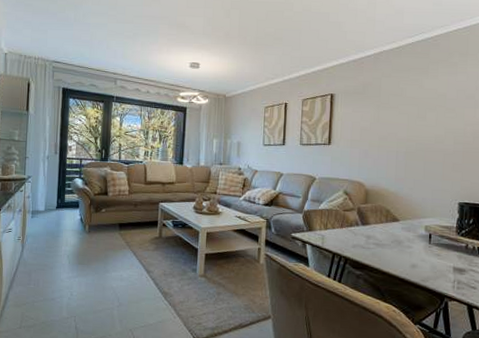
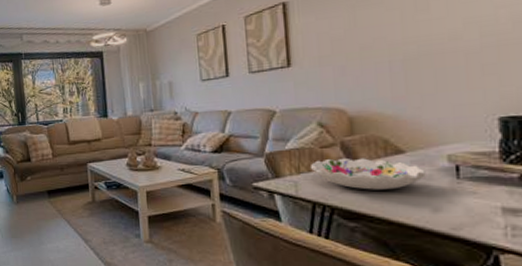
decorative bowl: none [335,219,410,248] -> present [311,157,426,190]

